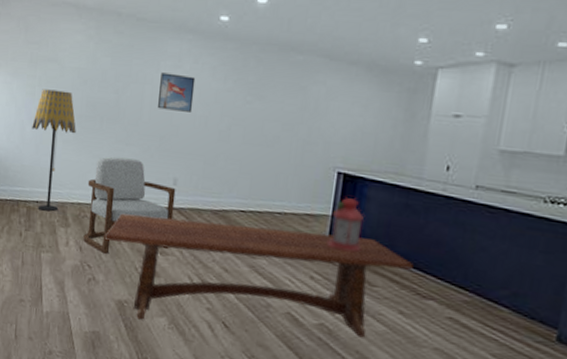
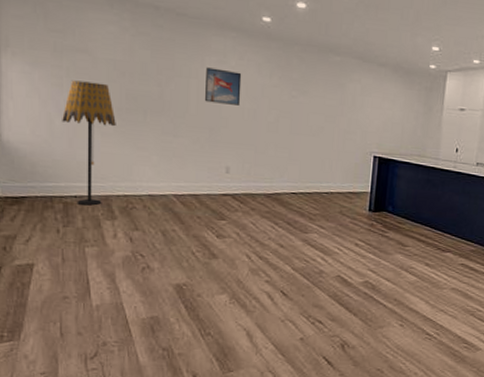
armchair: present [83,156,176,255] -> none [133,148,229,243]
dining table: present [104,213,414,338] -> none [157,202,435,299]
lantern: present [328,198,364,252] -> none [368,177,396,221]

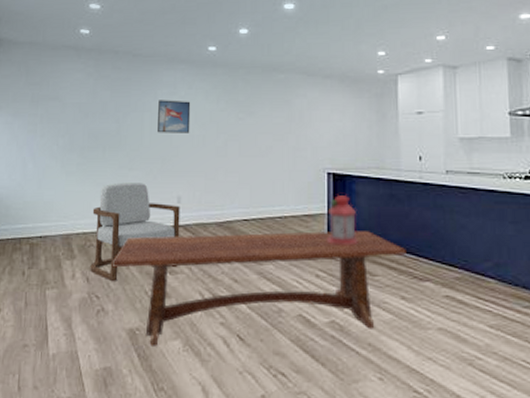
floor lamp: present [62,80,116,206] -> none [34,125,79,245]
armchair: none [133,148,229,243] -> present [90,182,180,282]
dining table: none [157,202,435,299] -> present [112,231,406,346]
lantern: none [368,177,396,221] -> present [327,195,358,246]

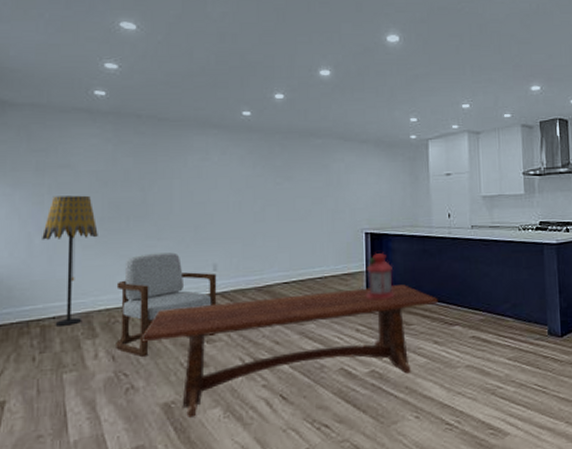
floor lamp: none [34,125,79,245] -> present [42,195,98,326]
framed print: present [158,100,191,133] -> none [189,166,225,201]

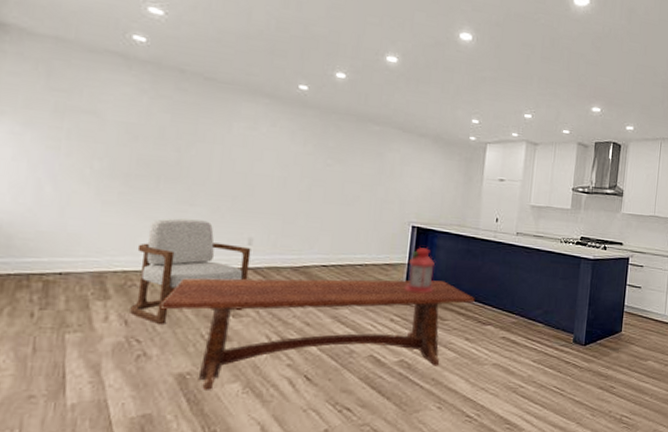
floor lamp: present [42,195,98,326] -> none [54,143,122,284]

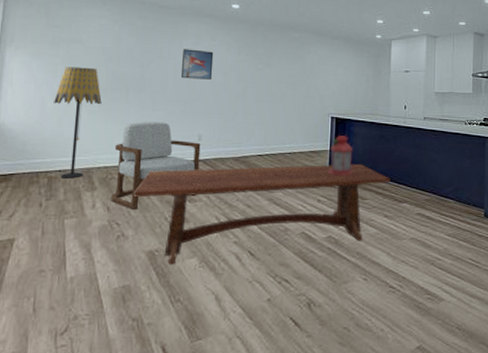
floor lamp: none [54,143,122,284] -> present [54,67,102,178]
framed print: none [230,133,273,173] -> present [181,49,214,80]

